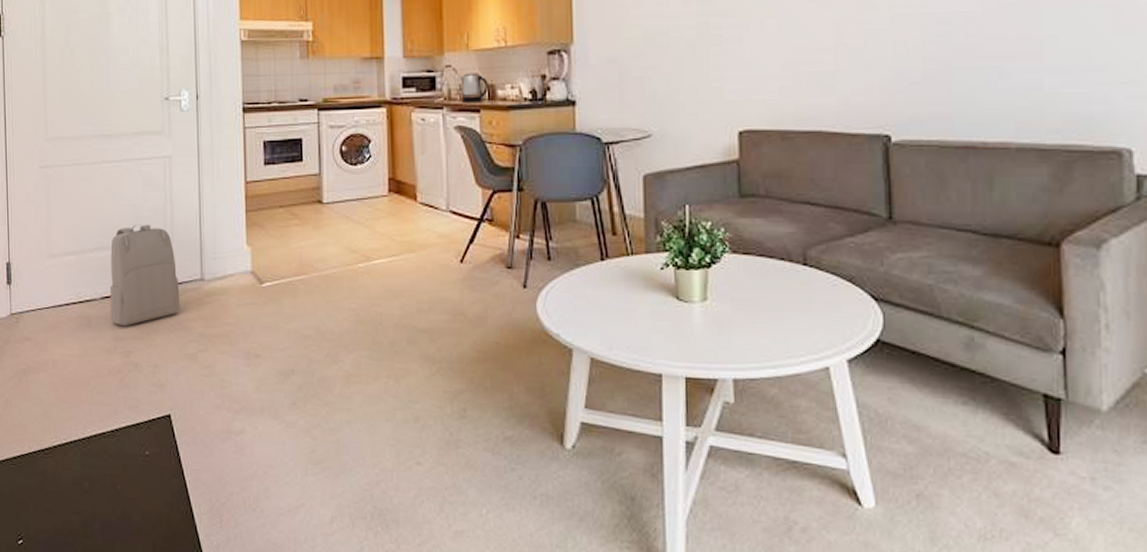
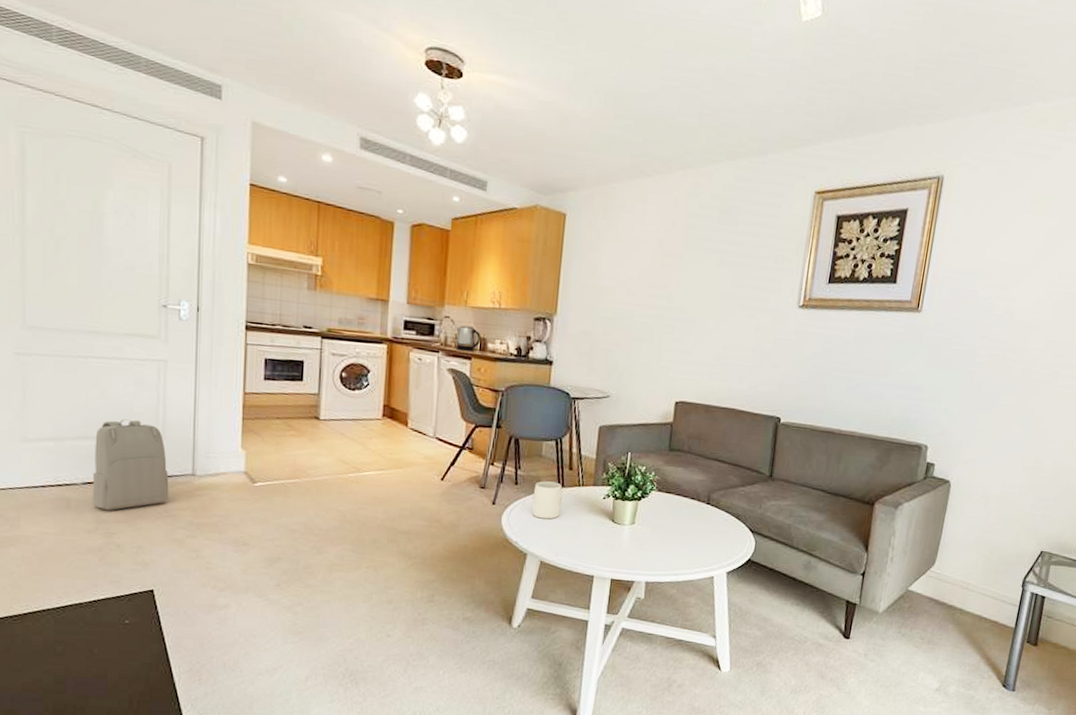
mug: none [571,252,608,302] -> present [532,481,563,519]

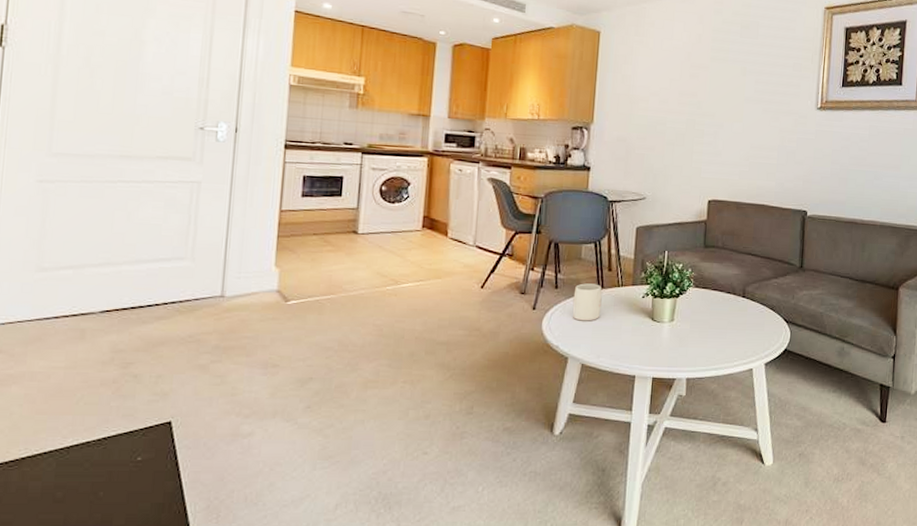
backpack: present [92,419,169,511] -> none [109,242,196,339]
kettle: present [455,325,482,353] -> none [496,136,521,162]

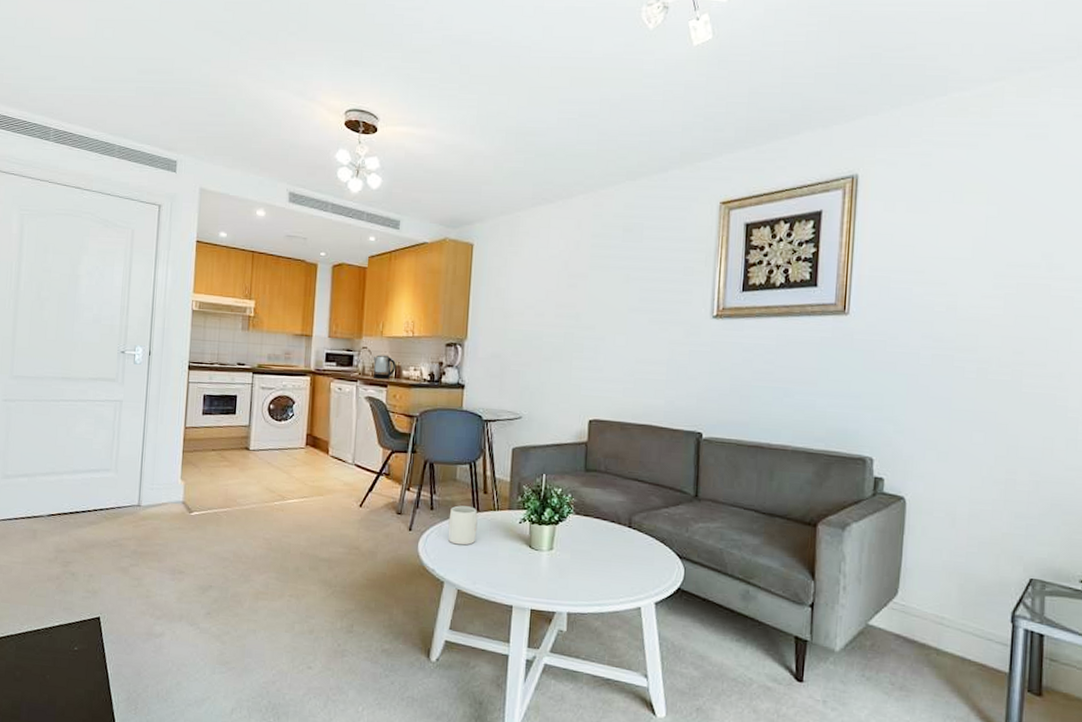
kettle: none [496,136,521,162] -> present [372,354,397,380]

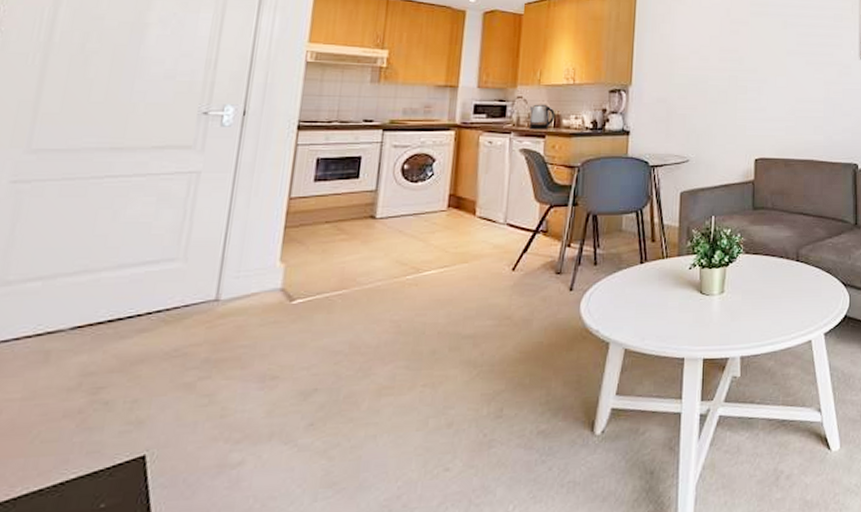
mug: present [448,505,478,546] -> none [613,257,646,300]

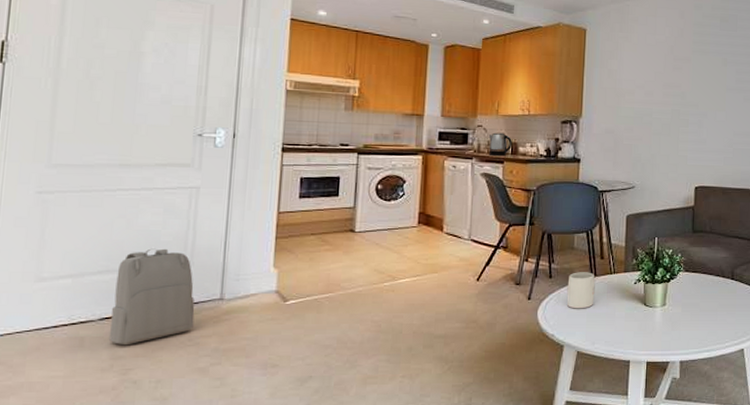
backpack: none [79,243,186,359] -> present [108,248,195,346]
mug: none [613,257,646,300] -> present [566,272,595,309]

